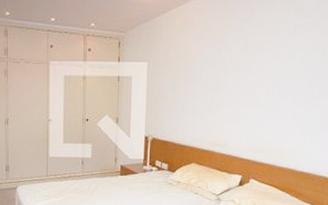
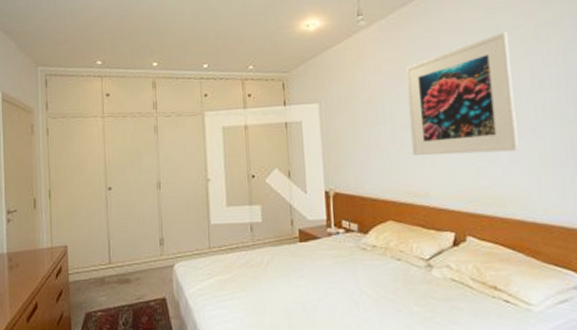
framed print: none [219,14,310,115] -> present [405,31,519,155]

